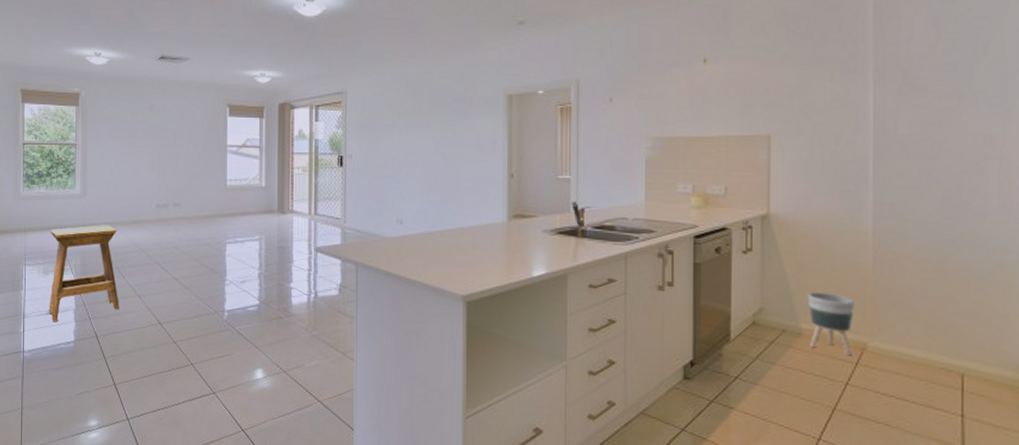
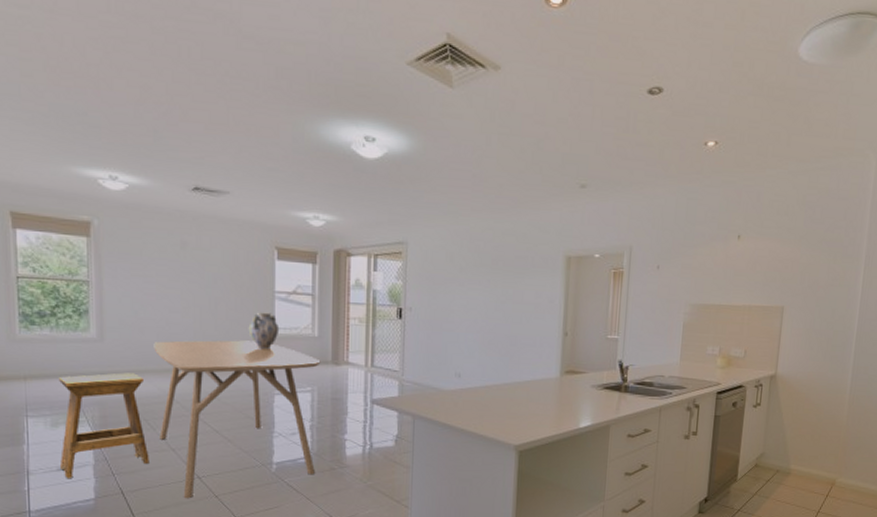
dining table: none [125,192,268,344] -> present [153,340,321,499]
ceramic jug: none [204,165,231,201] -> present [248,312,280,350]
planter: present [807,292,855,356] -> none [795,439,831,490]

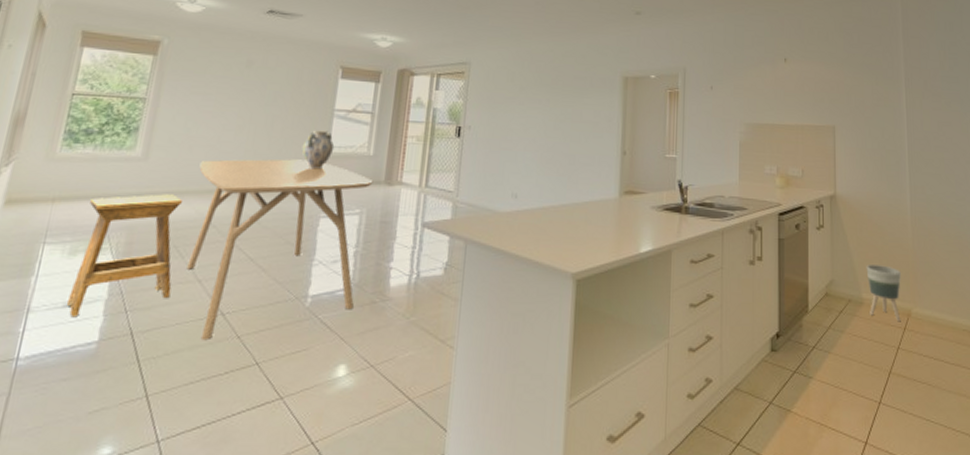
planter: none [795,439,831,490] -> present [866,265,901,322]

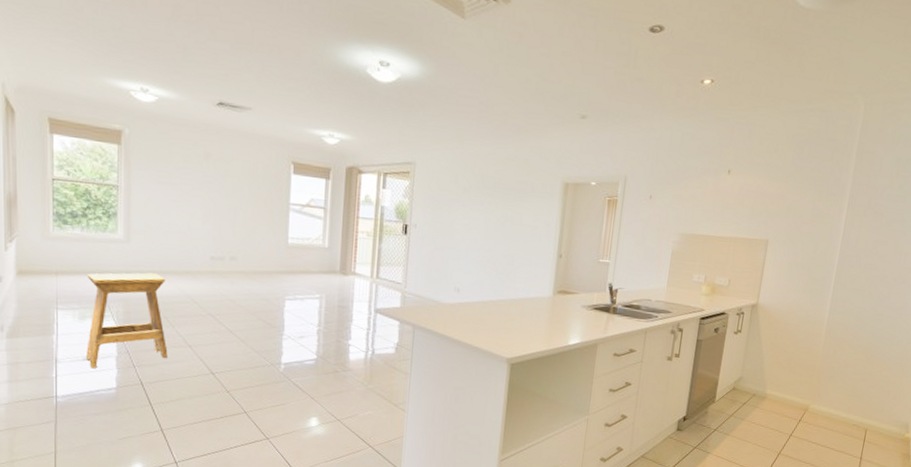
dining table: present [187,159,373,341] -> none [175,245,330,393]
ceramic jug: present [301,130,335,170] -> none [263,222,293,258]
planter: present [866,265,901,322] -> none [770,366,806,415]

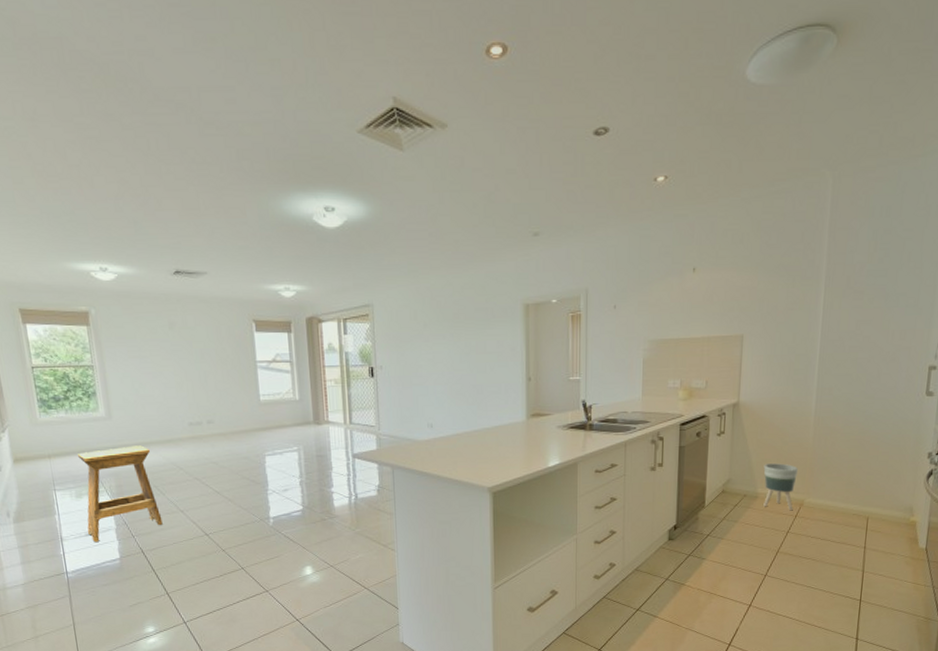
planter: none [770,366,806,415] -> present [763,463,798,511]

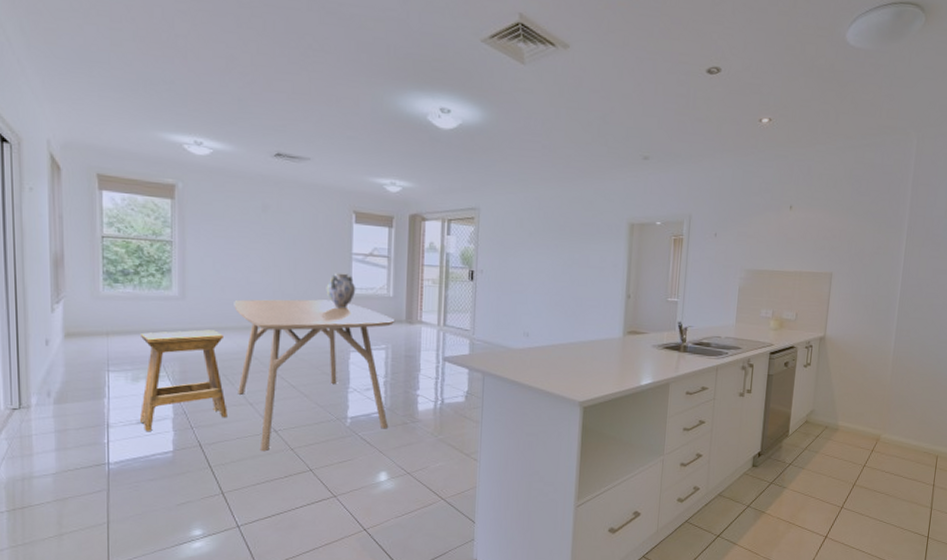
dining table: none [155,408,308,554] -> present [234,299,395,452]
ceramic jug: none [236,381,264,416] -> present [326,273,356,309]
planter: present [763,463,798,511] -> none [843,397,876,445]

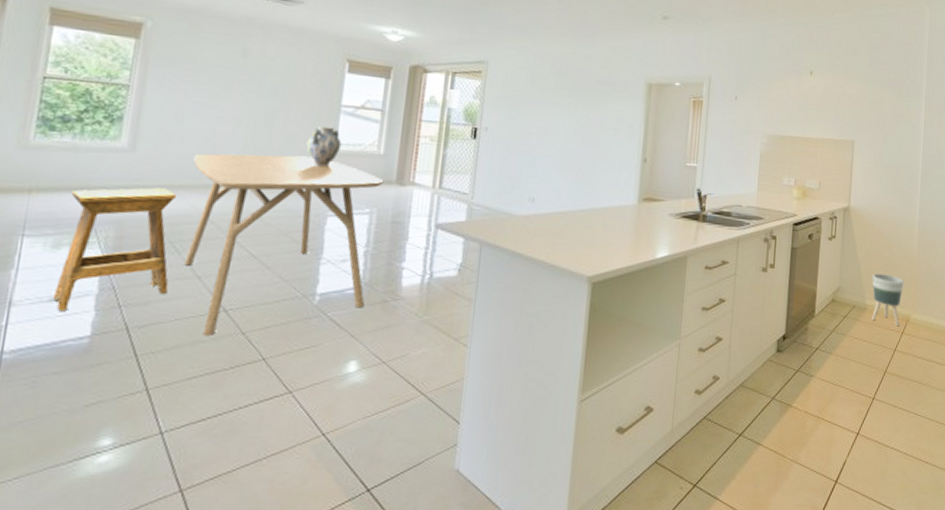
planter: none [843,397,876,445] -> present [872,274,904,327]

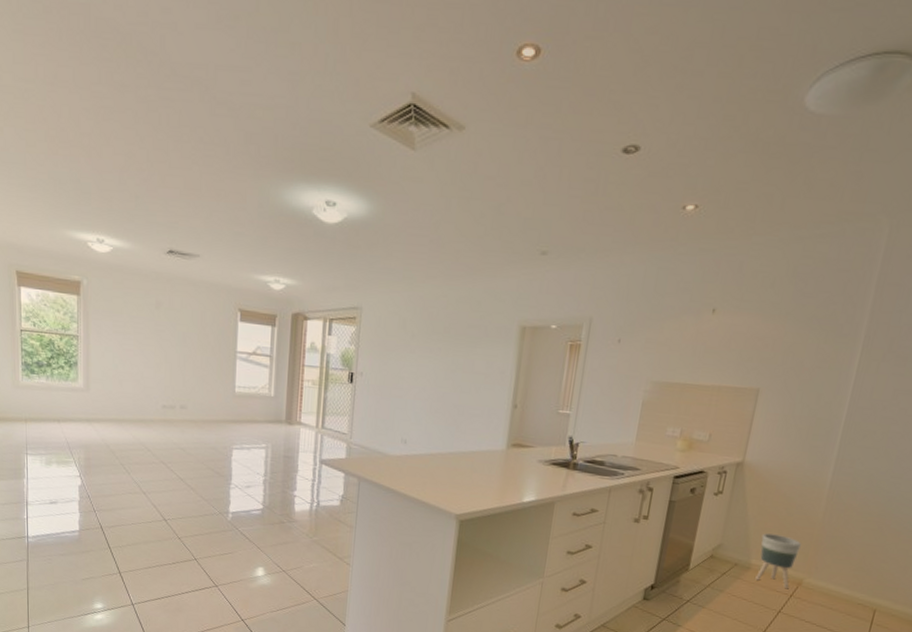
stool: present [52,187,178,312] -> none [52,420,124,512]
dining table: present [184,153,384,337] -> none [130,393,276,538]
ceramic jug: present [306,126,342,167] -> none [212,370,240,407]

